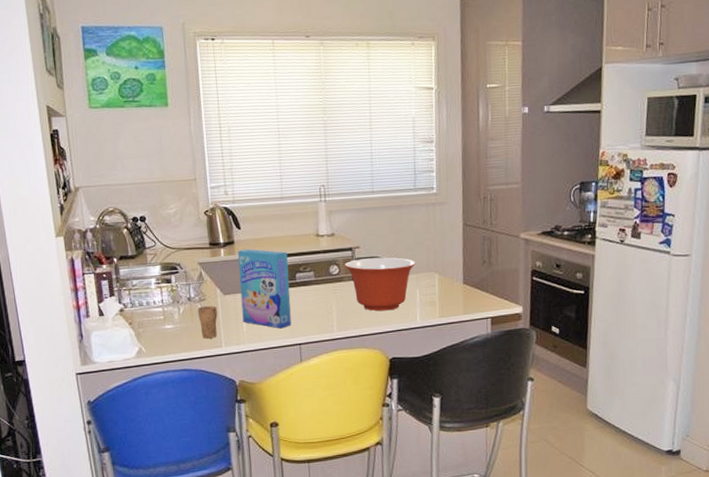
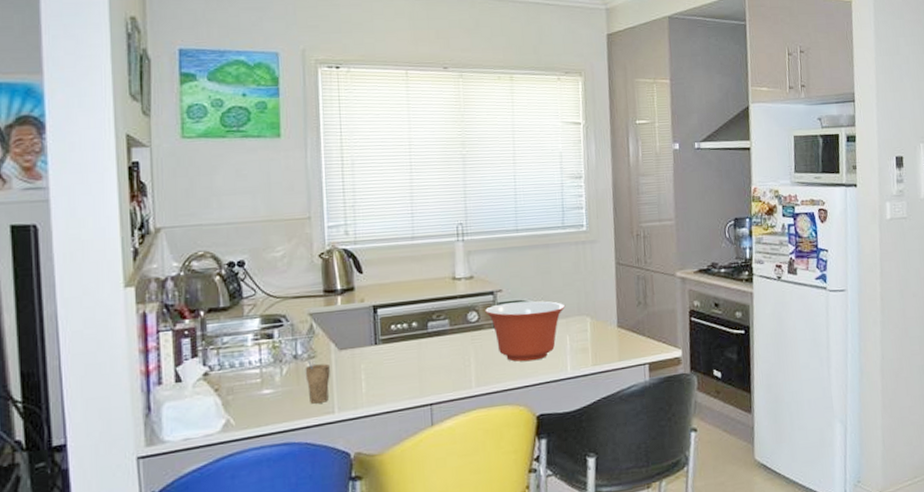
cereal box: present [238,248,292,329] -> none [358,295,422,387]

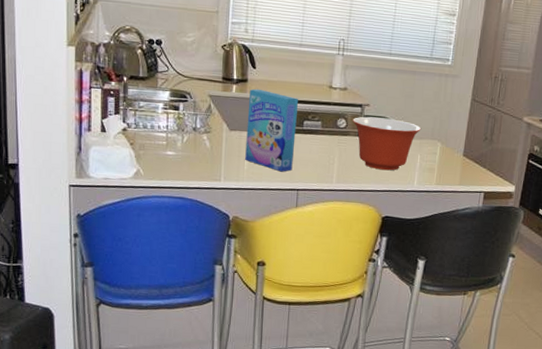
cup: present [305,360,330,404] -> none [201,134,221,171]
cereal box: none [358,295,422,387] -> present [245,88,299,172]

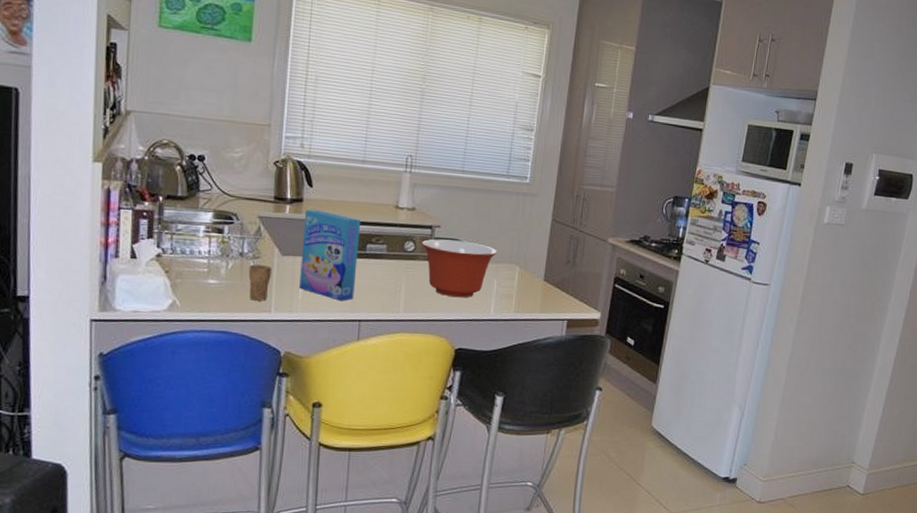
cup: none [201,134,221,171] -> present [248,259,272,301]

